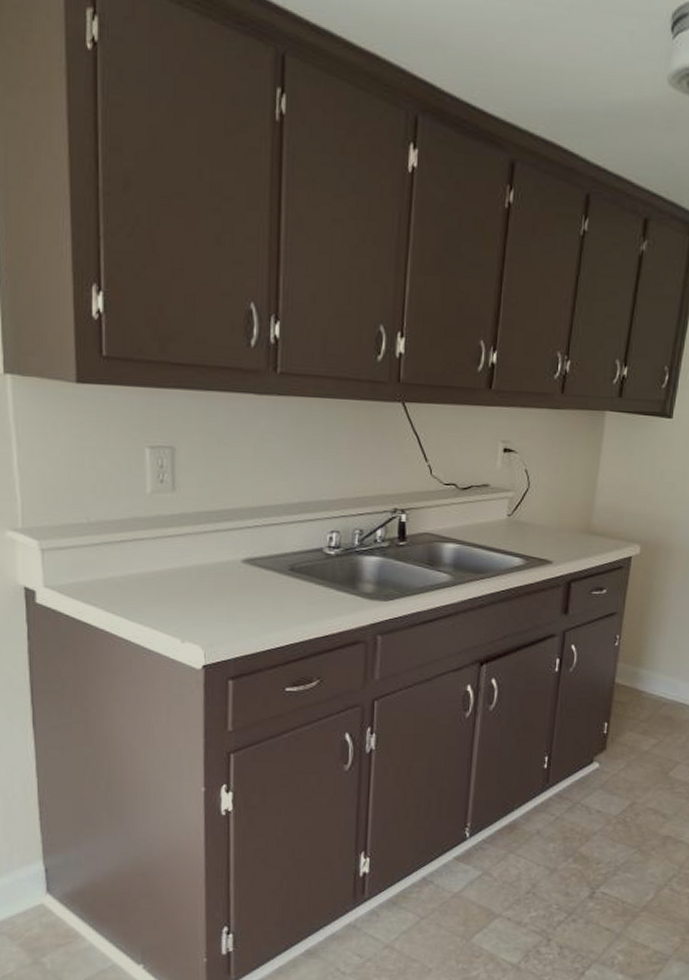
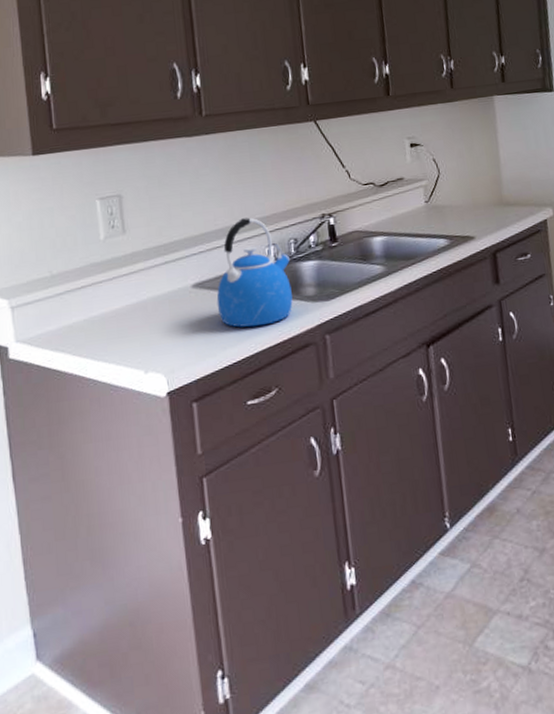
kettle: none [267,497,353,615] -> present [216,217,293,328]

